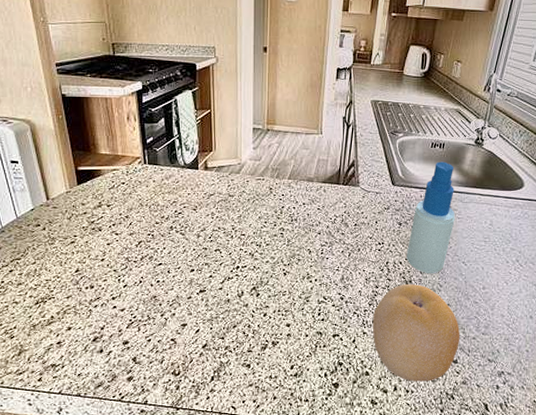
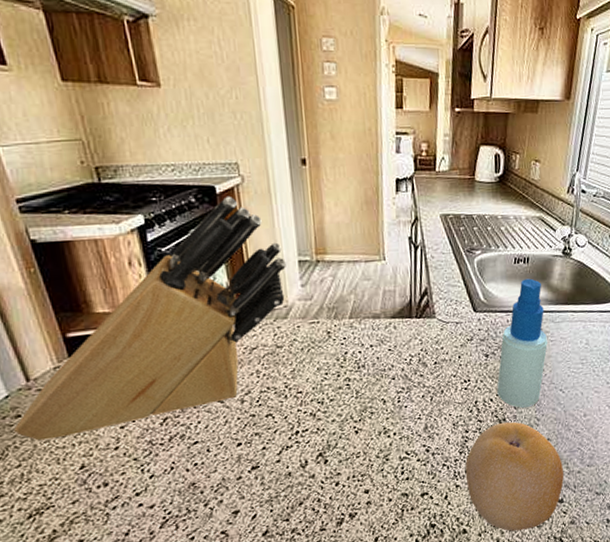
knife block: none [34,72,244,246] -> present [14,195,287,441]

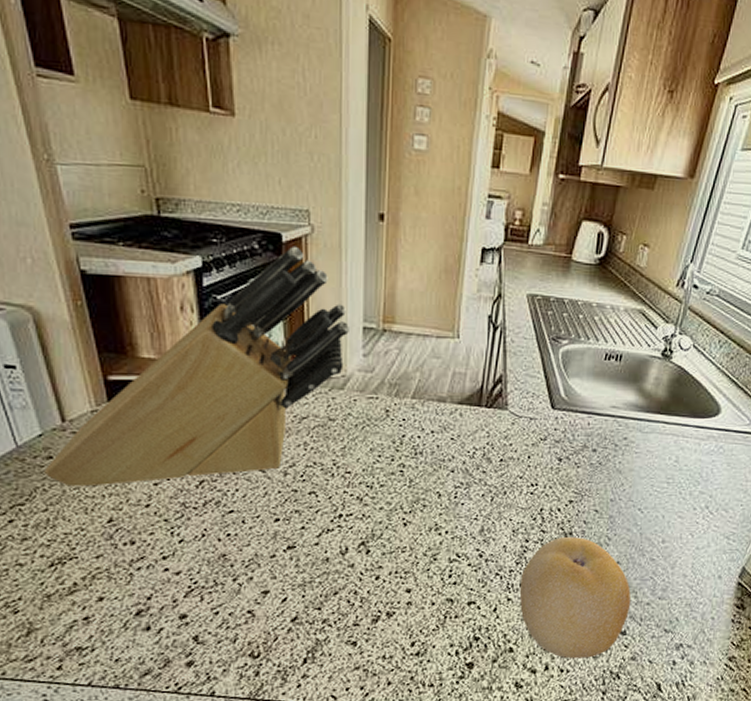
spray bottle: present [497,278,548,408] -> none [567,378,632,524]

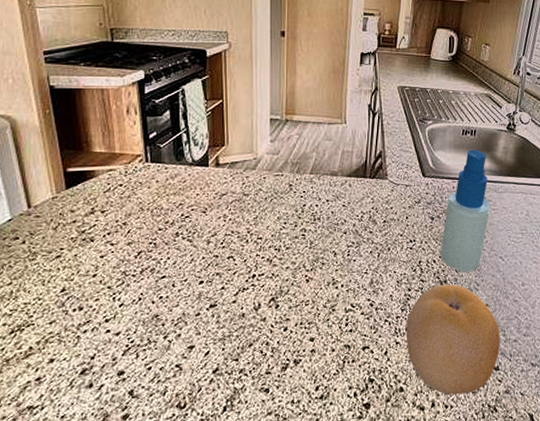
knife block: present [45,246,351,487] -> none [11,59,260,263]
spray bottle: none [567,378,632,524] -> present [440,149,490,272]

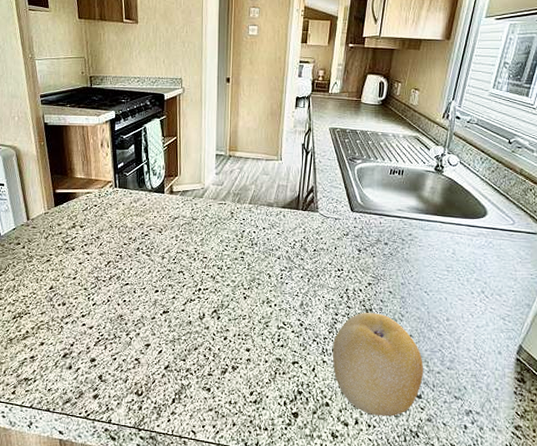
spray bottle: present [440,149,490,272] -> none [366,188,416,303]

